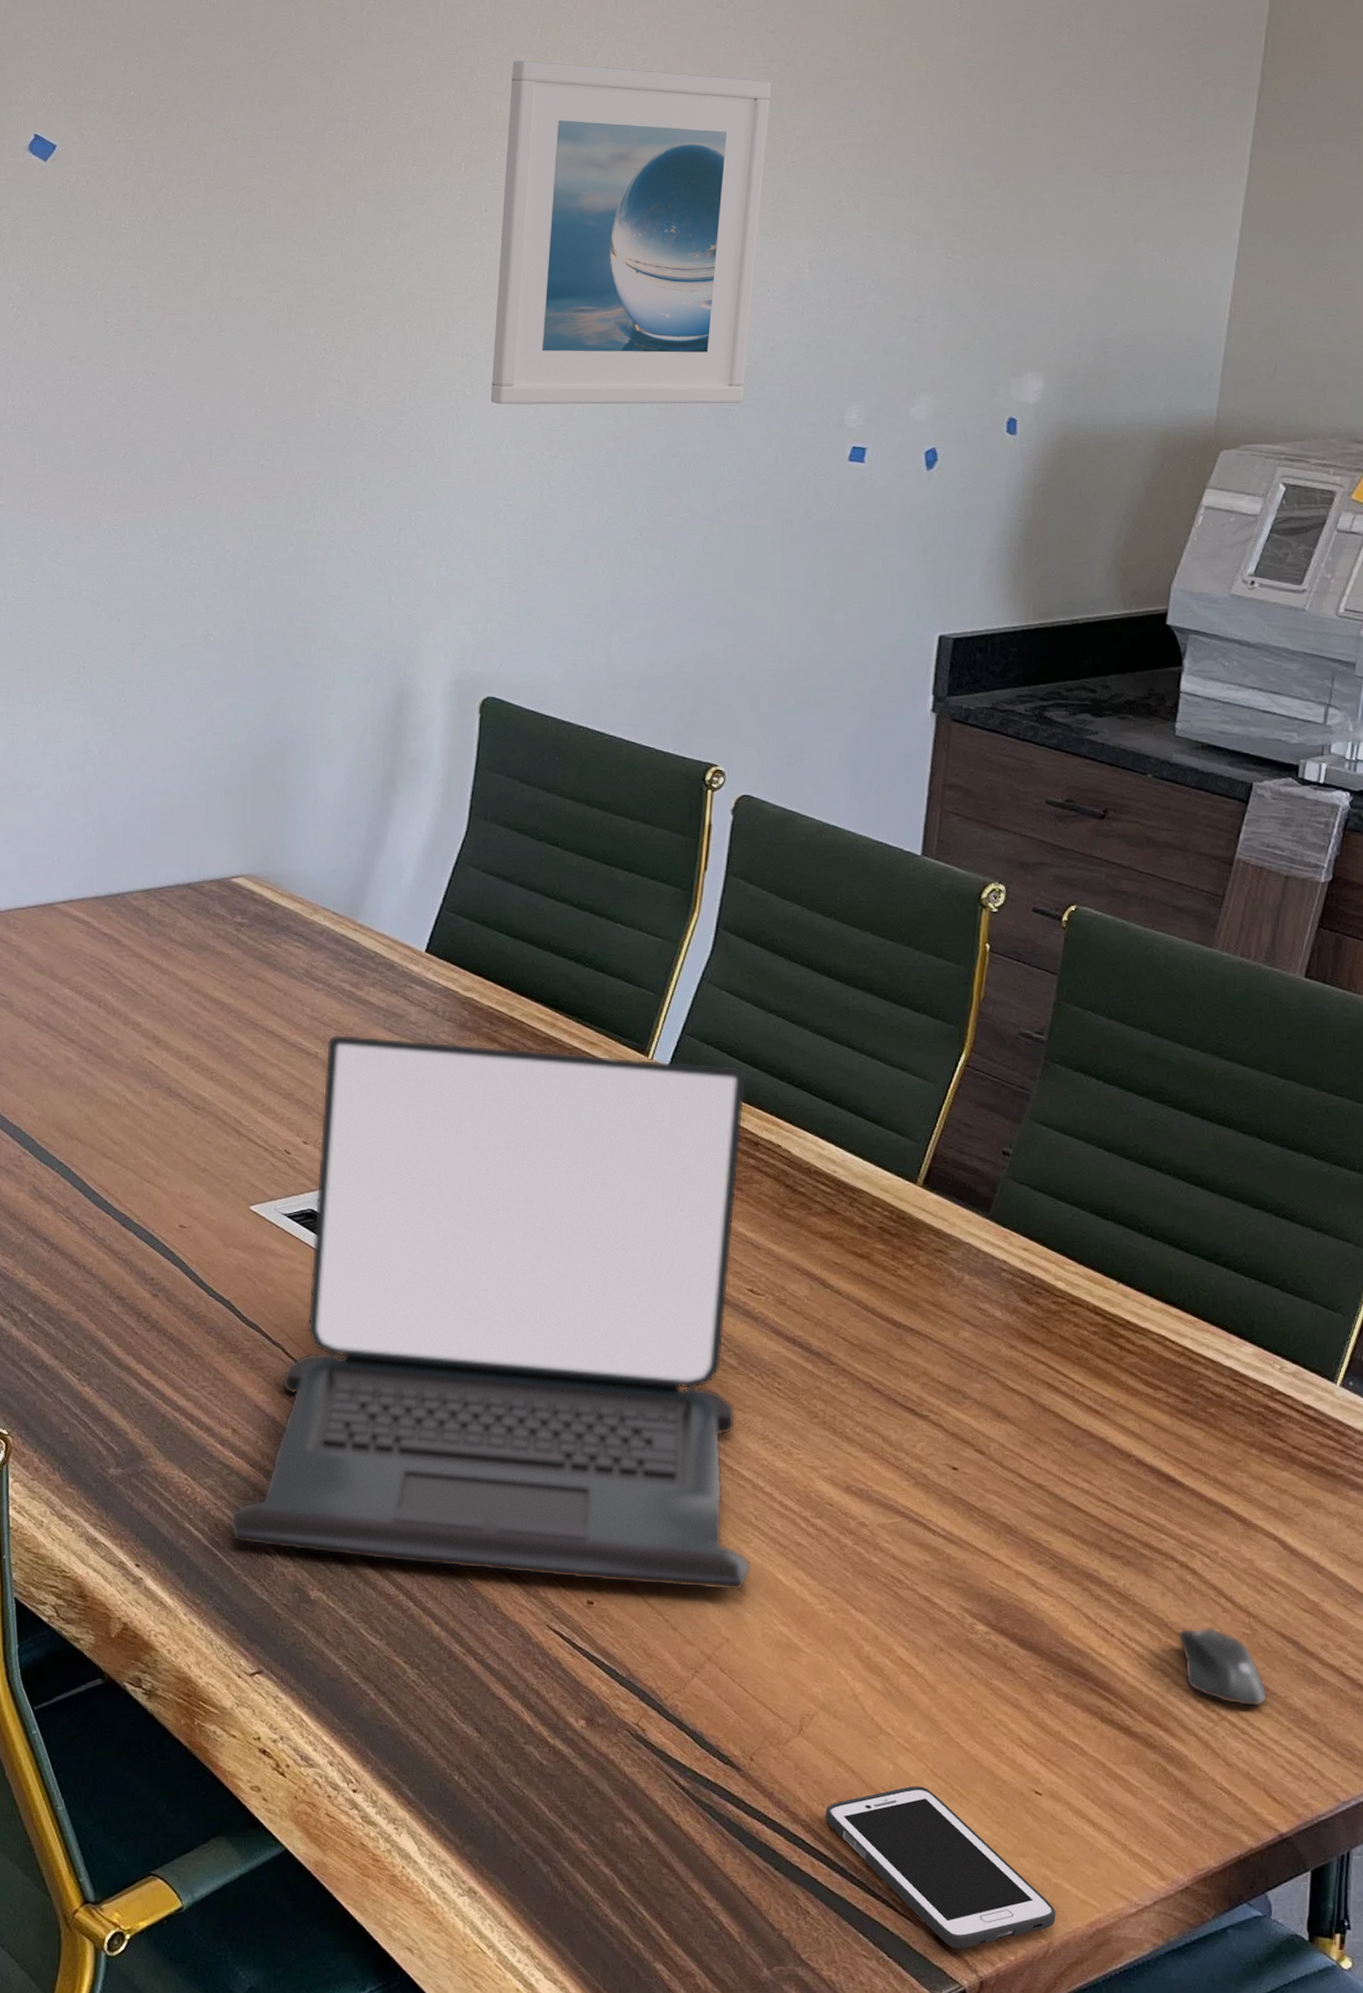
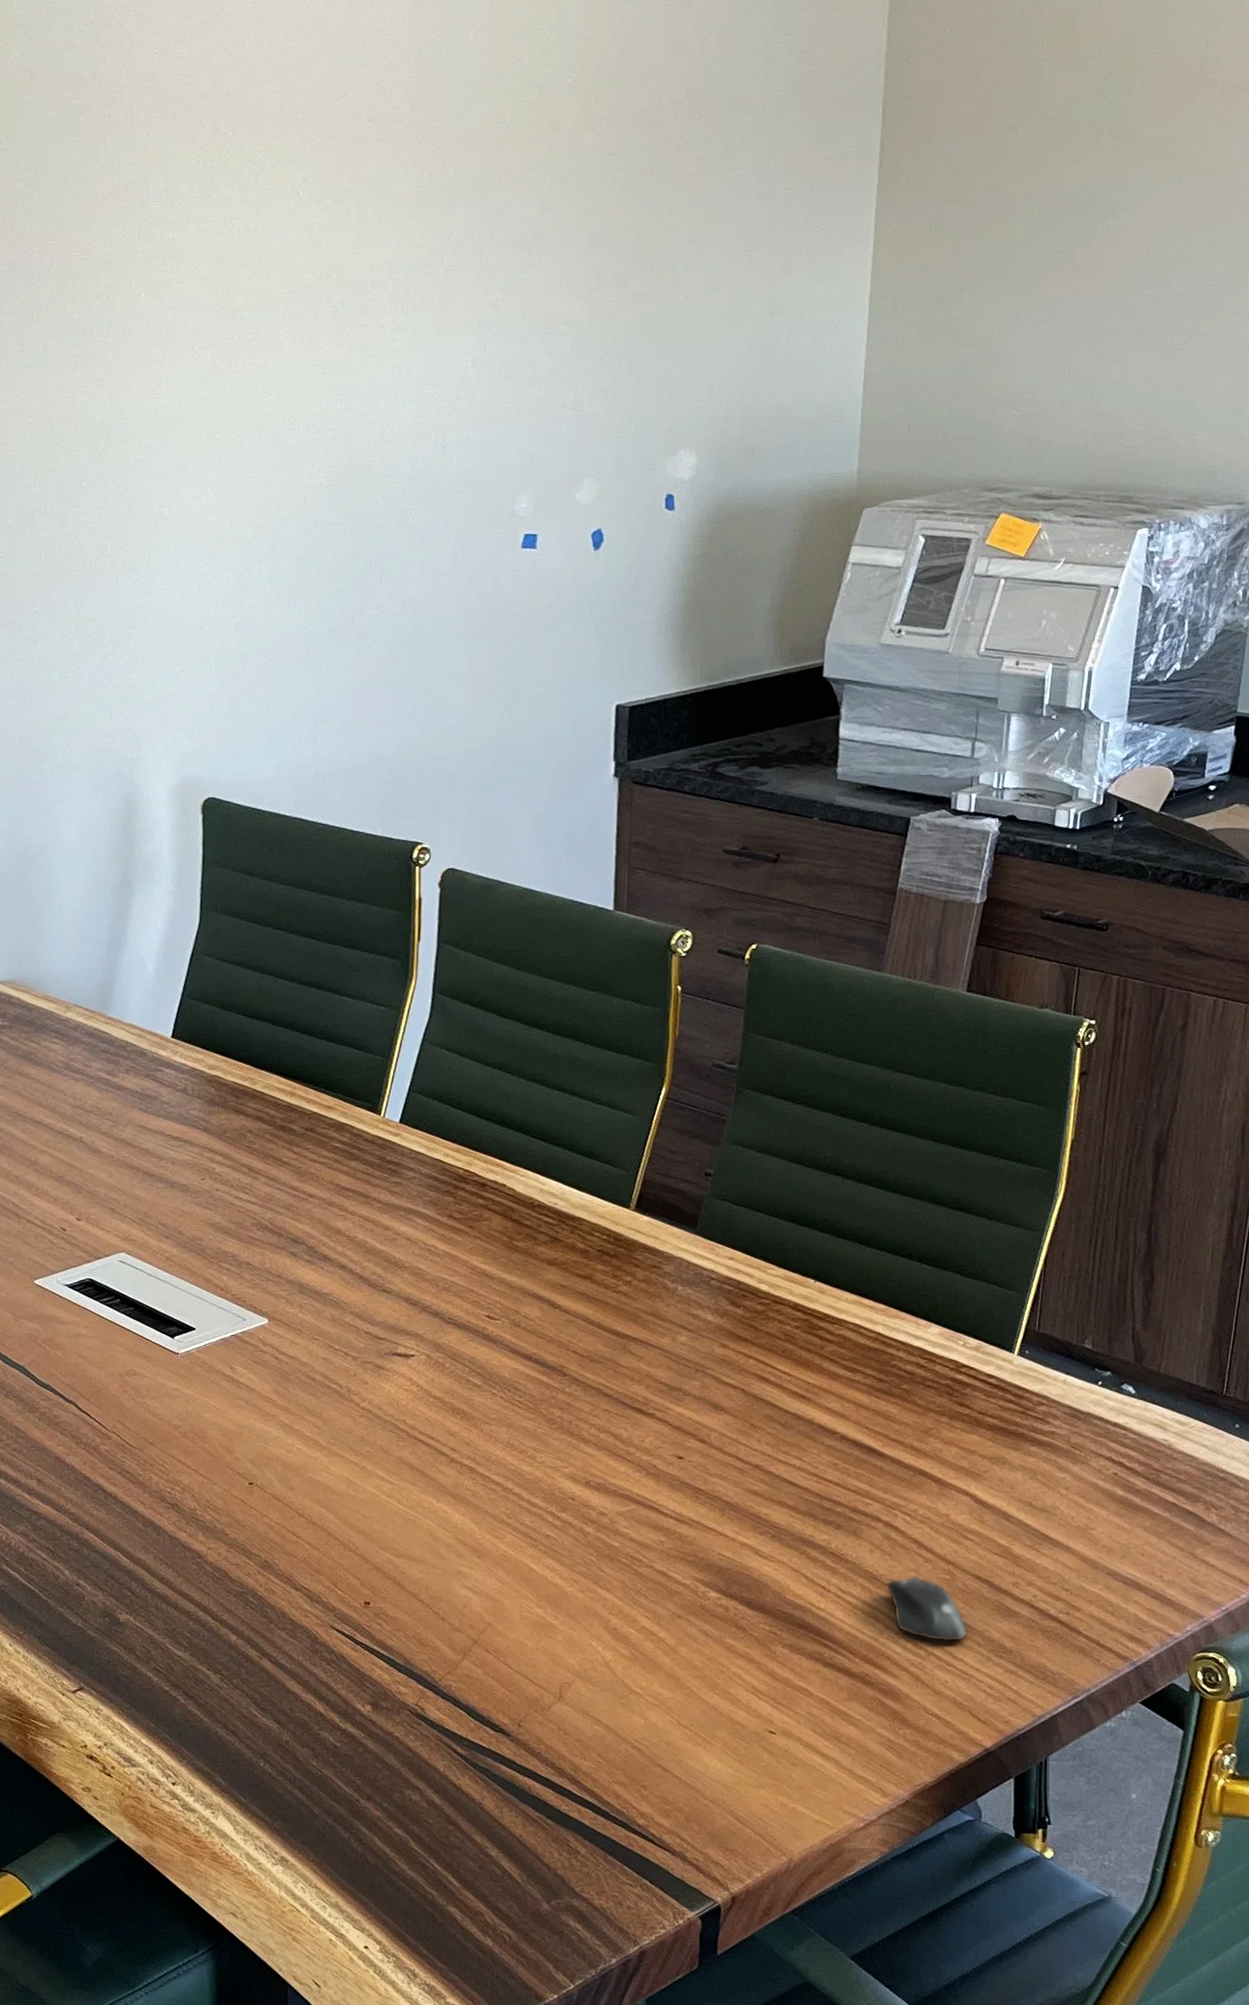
laptop: present [229,1034,752,1591] -> none [42,1117,508,1584]
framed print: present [490,60,772,405] -> none [180,188,425,522]
cell phone: present [825,1785,1056,1949] -> none [587,1735,795,1871]

